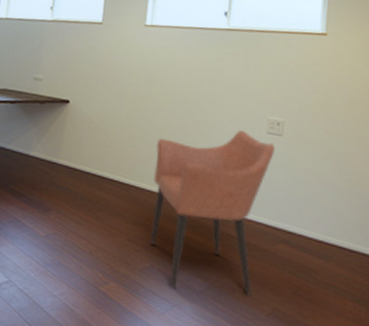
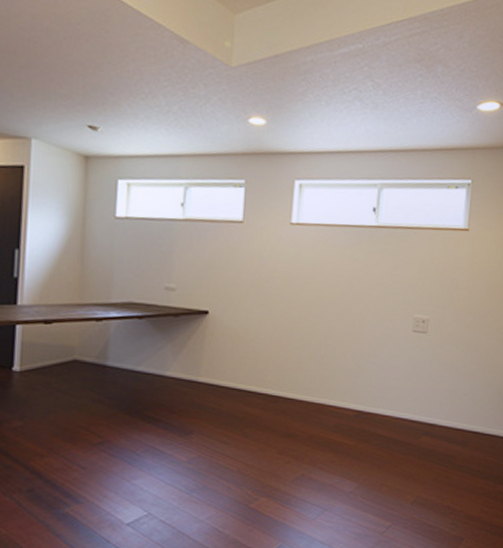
armchair: present [151,129,275,297] -> none [301,330,420,494]

